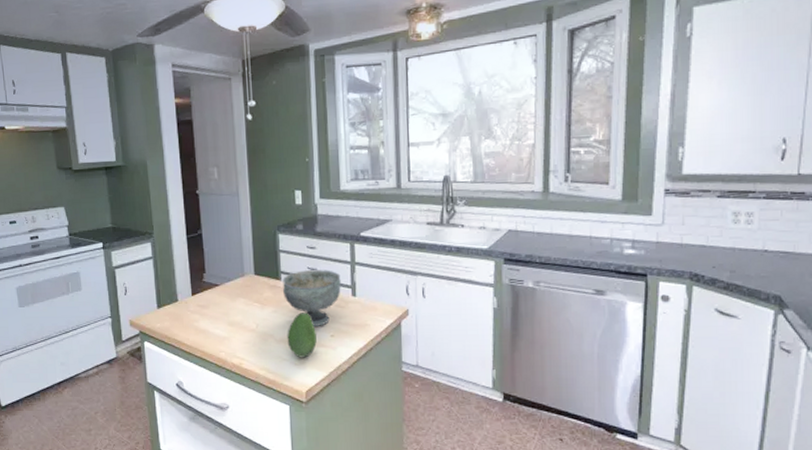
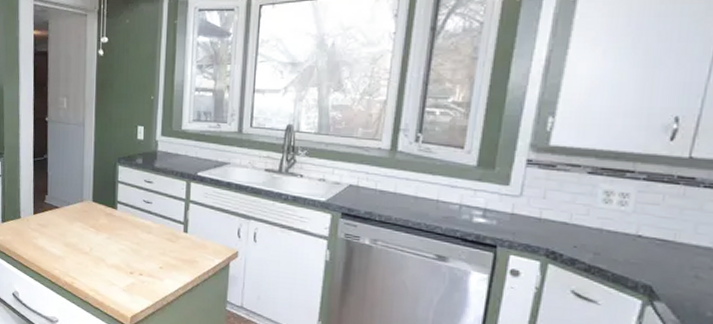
bowl: present [282,270,341,326] -> none [117,202,174,257]
fruit: present [287,312,317,358] -> none [118,242,146,285]

